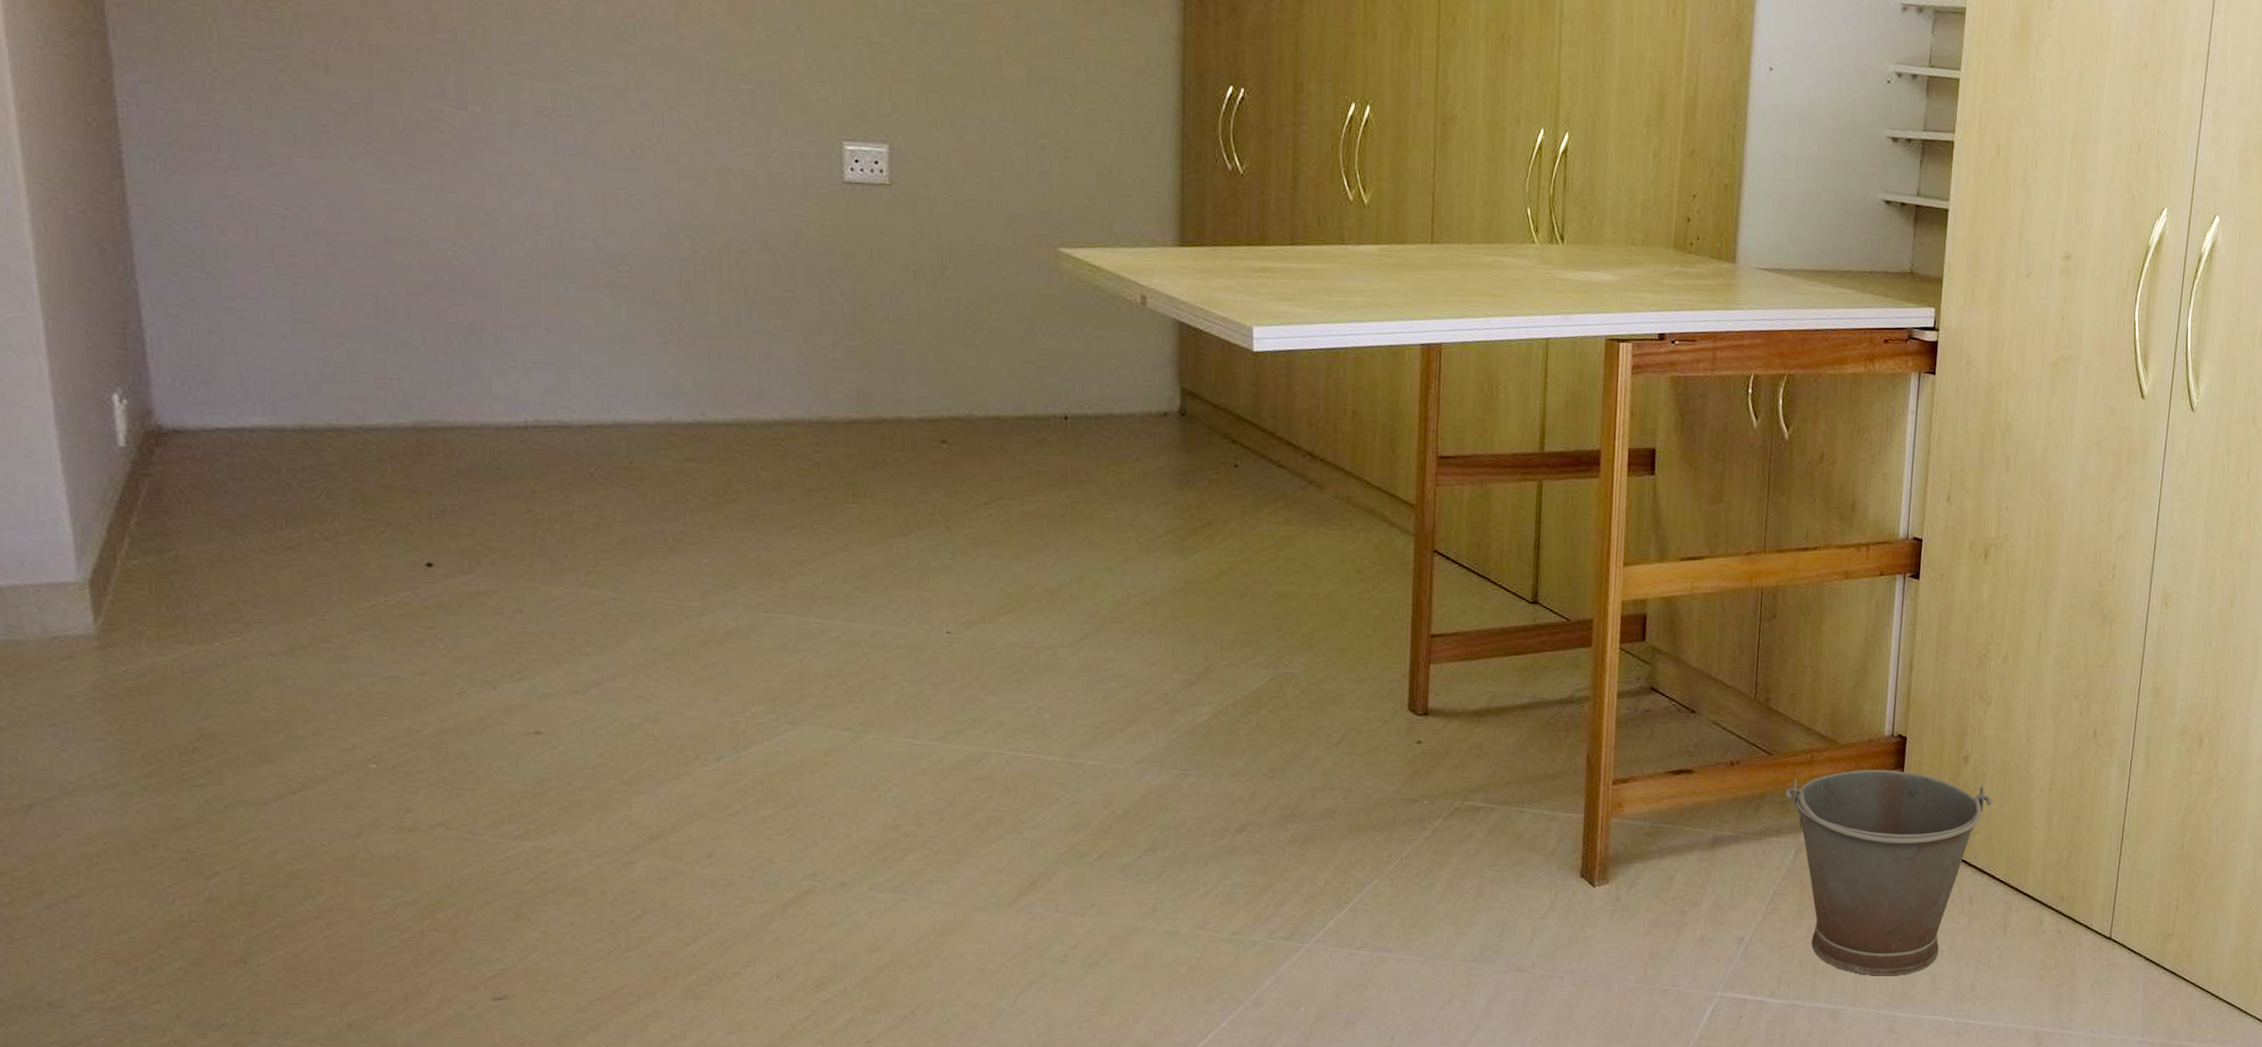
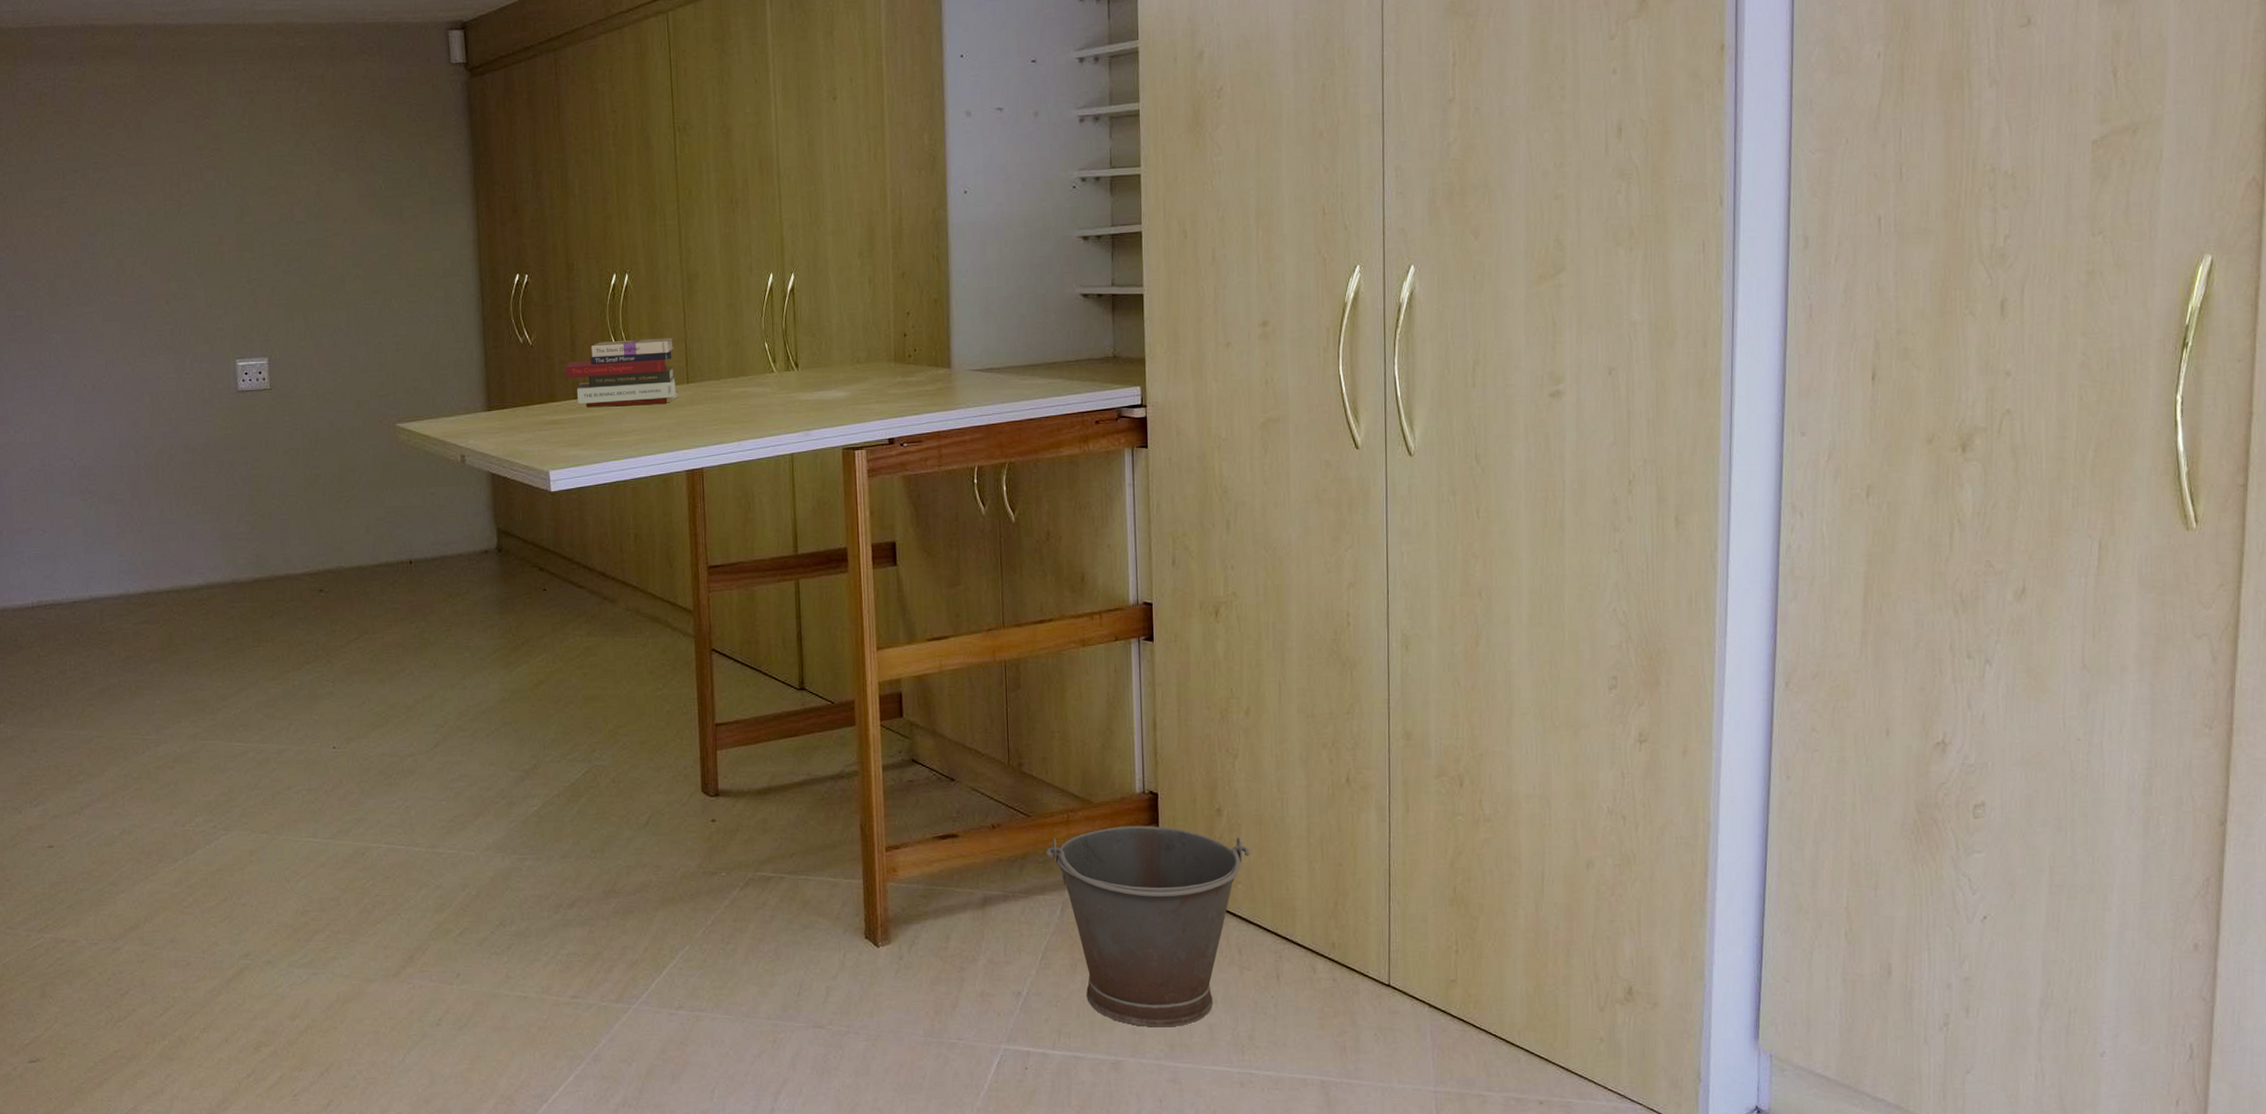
books: none [1282,181,1420,264] -> present [565,337,679,407]

